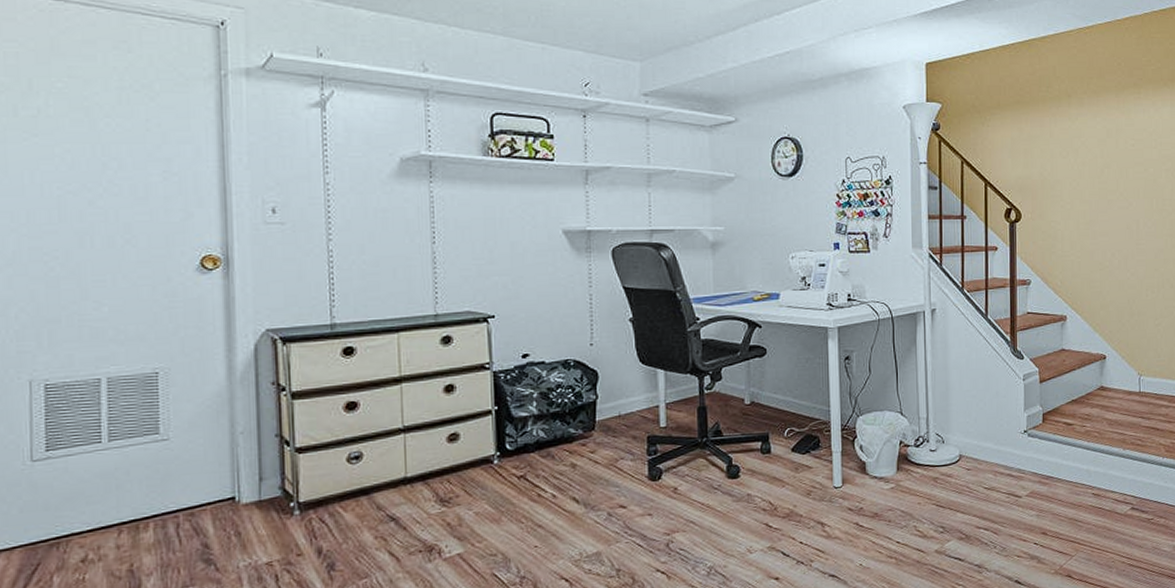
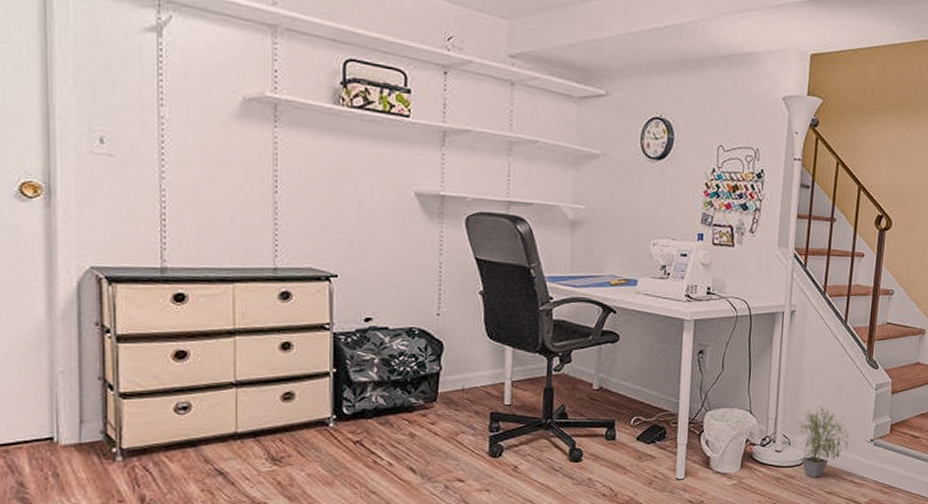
potted plant: none [948,401,1003,475] -> present [795,406,849,478]

